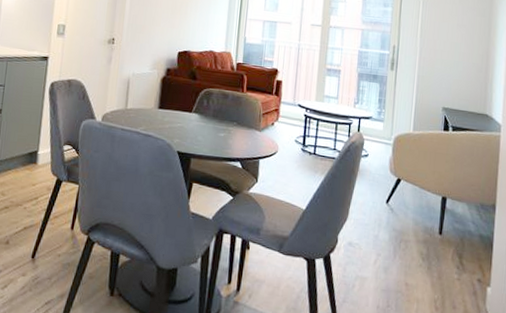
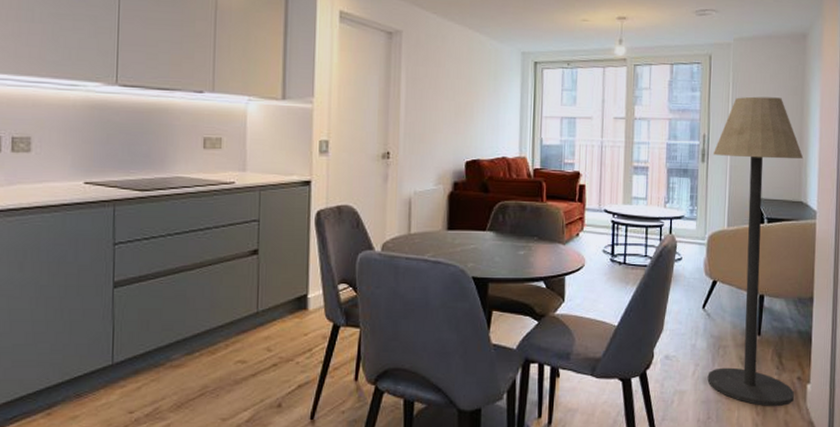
floor lamp: none [388,15,490,305] -> present [707,96,804,407]

